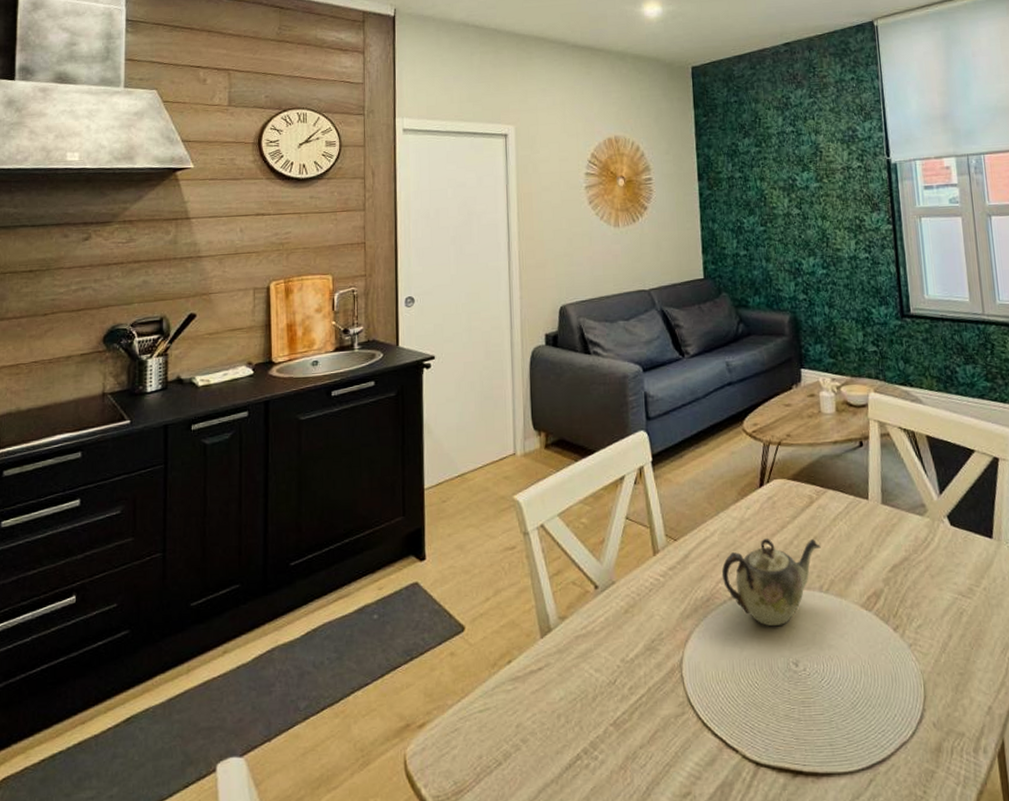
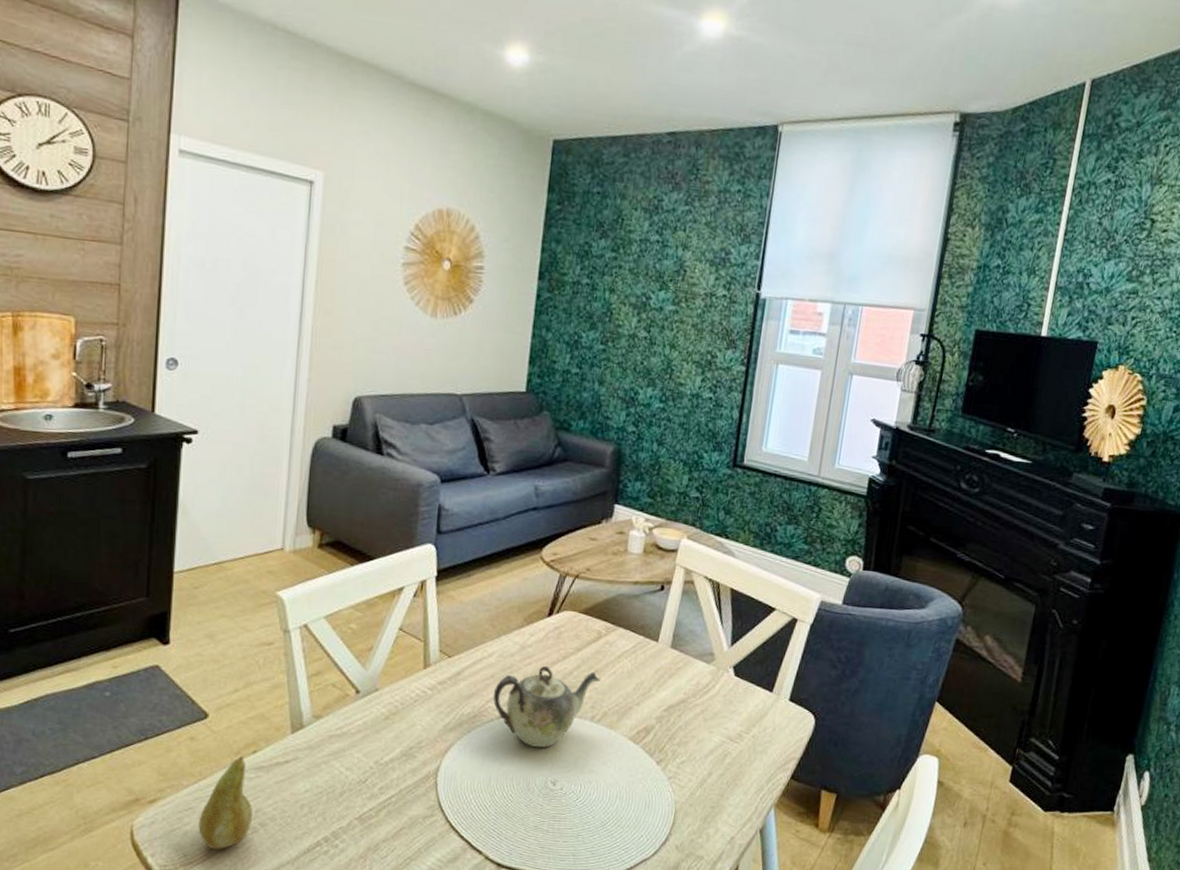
fruit: none [465,667,515,774] -> present [198,756,253,850]

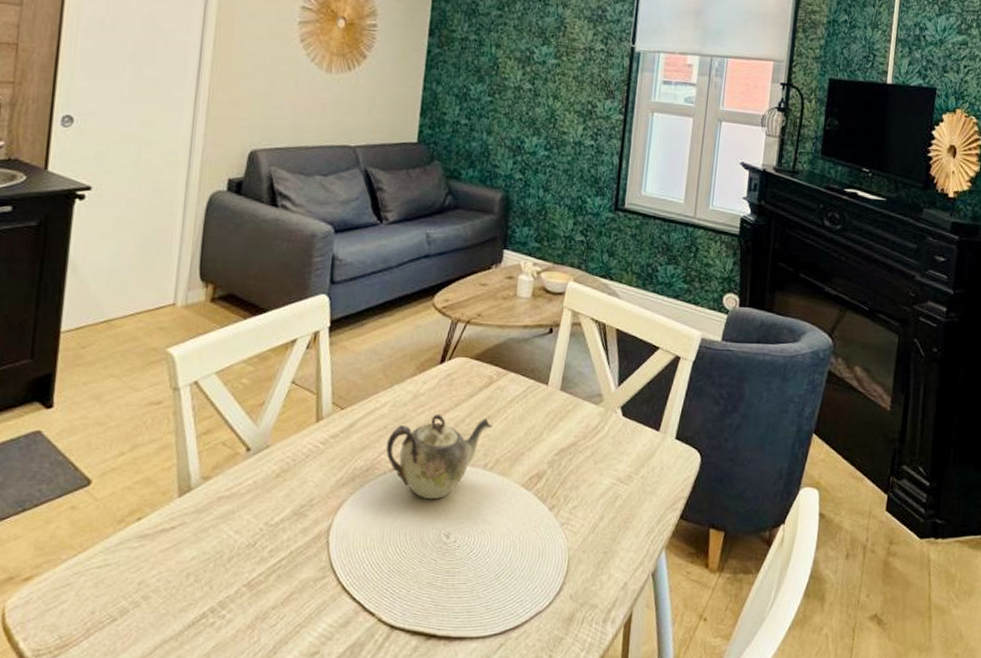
fruit: present [198,756,253,850] -> none [76,524,136,629]

